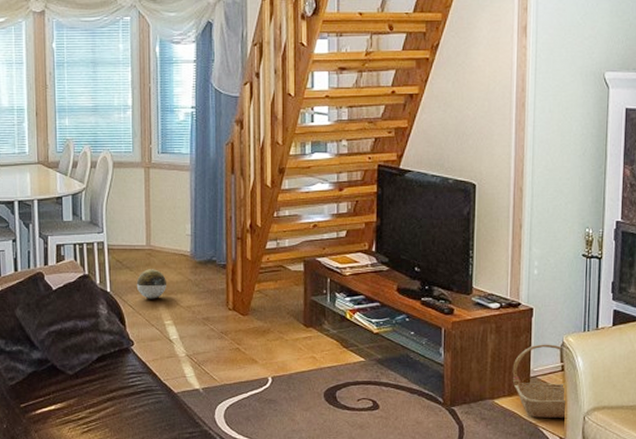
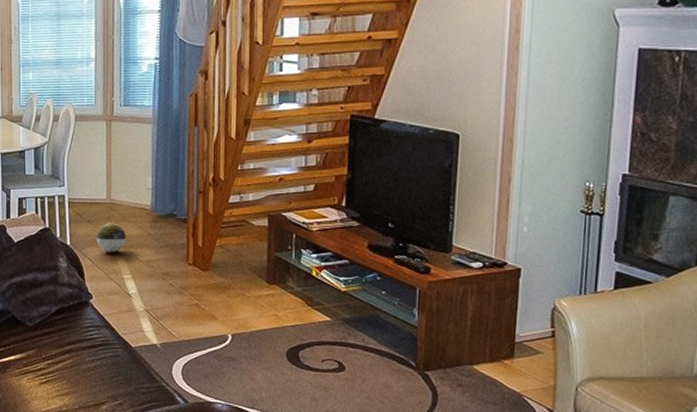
basket: present [512,344,567,419] -> none [494,307,557,389]

